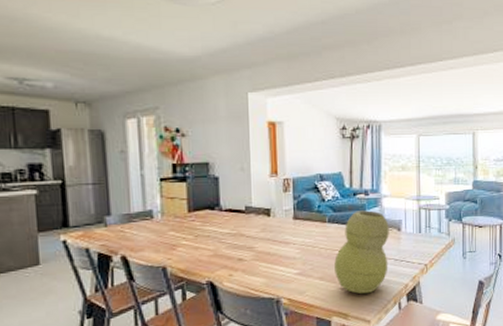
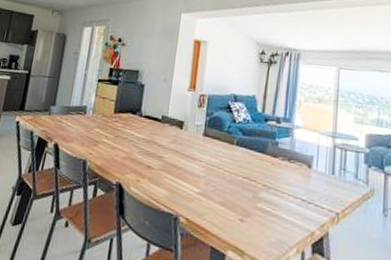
vase: present [334,210,389,294] -> none [236,137,299,233]

